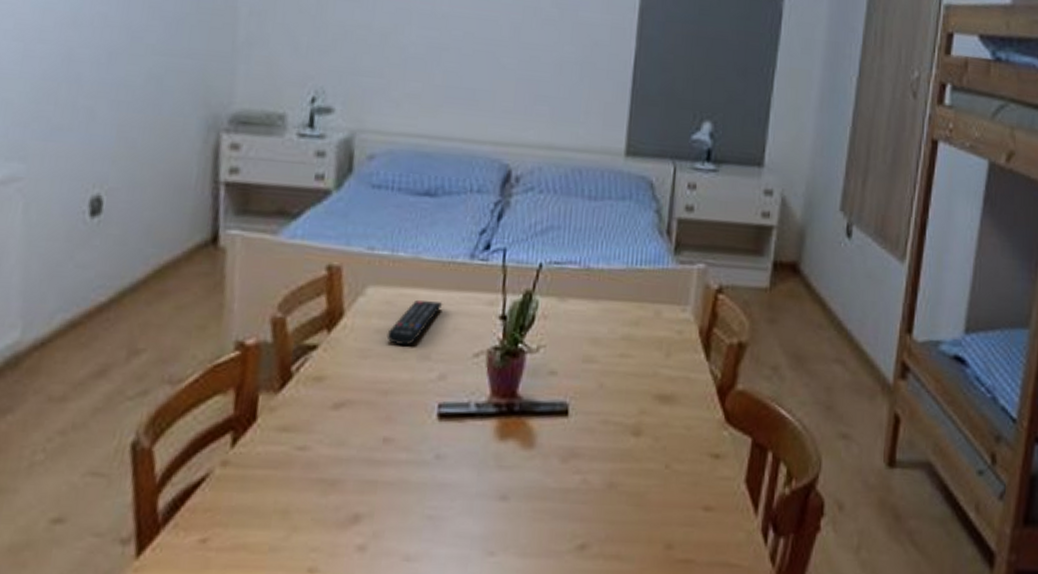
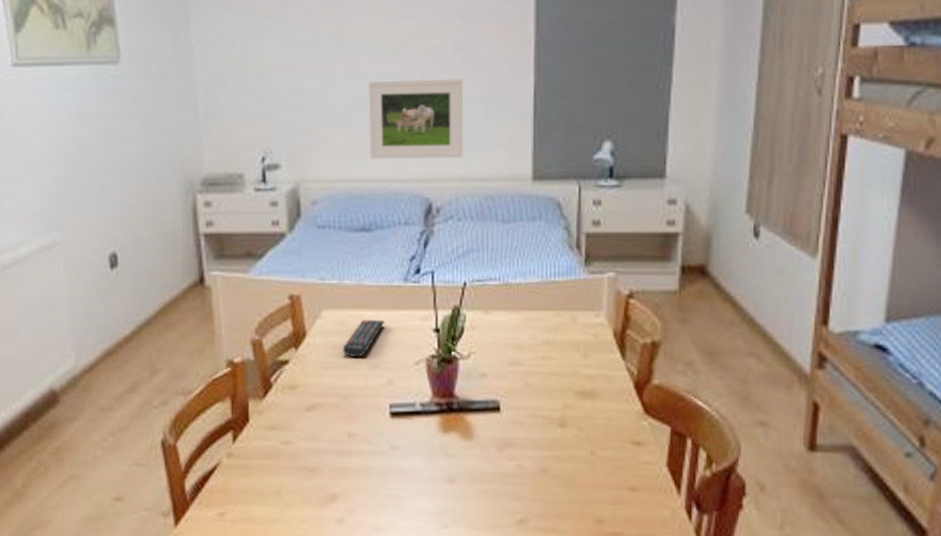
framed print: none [444,26,558,124] -> present [368,79,464,159]

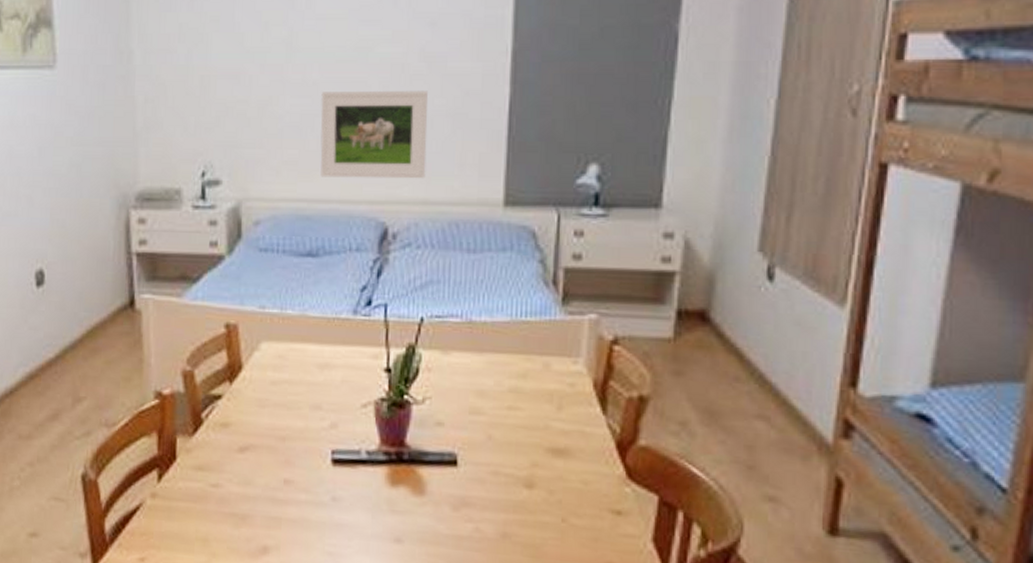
remote control: present [342,320,385,358] -> none [281,355,330,397]

